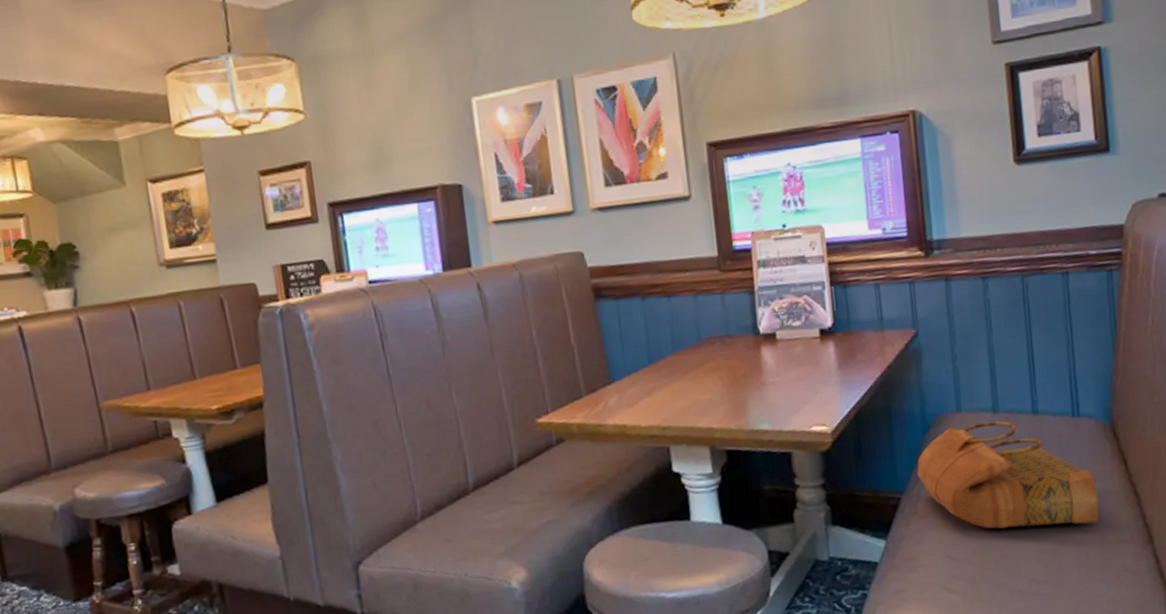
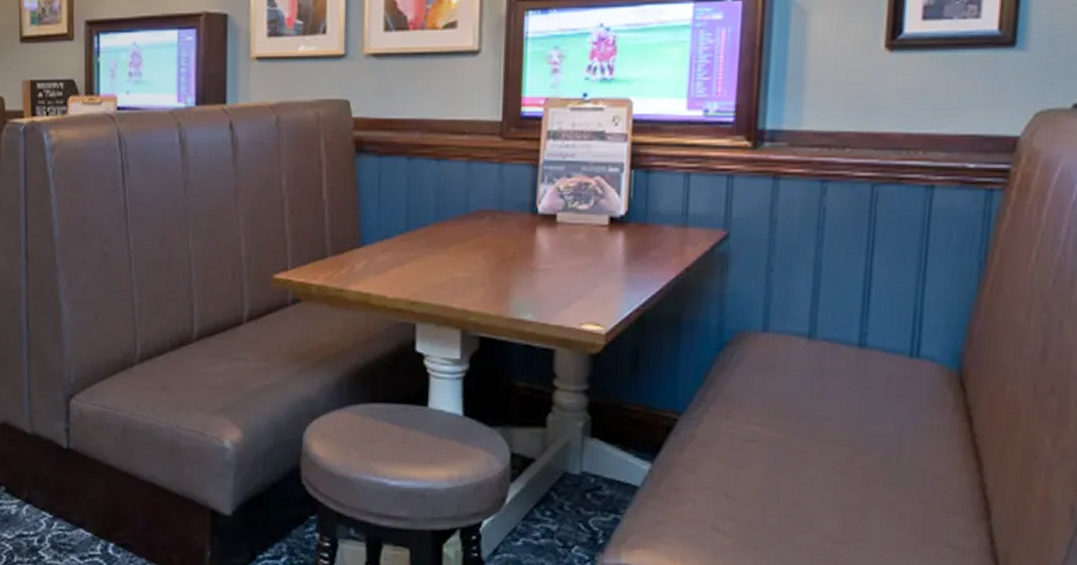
handbag: present [917,421,1100,529] -> none [702,347,928,486]

